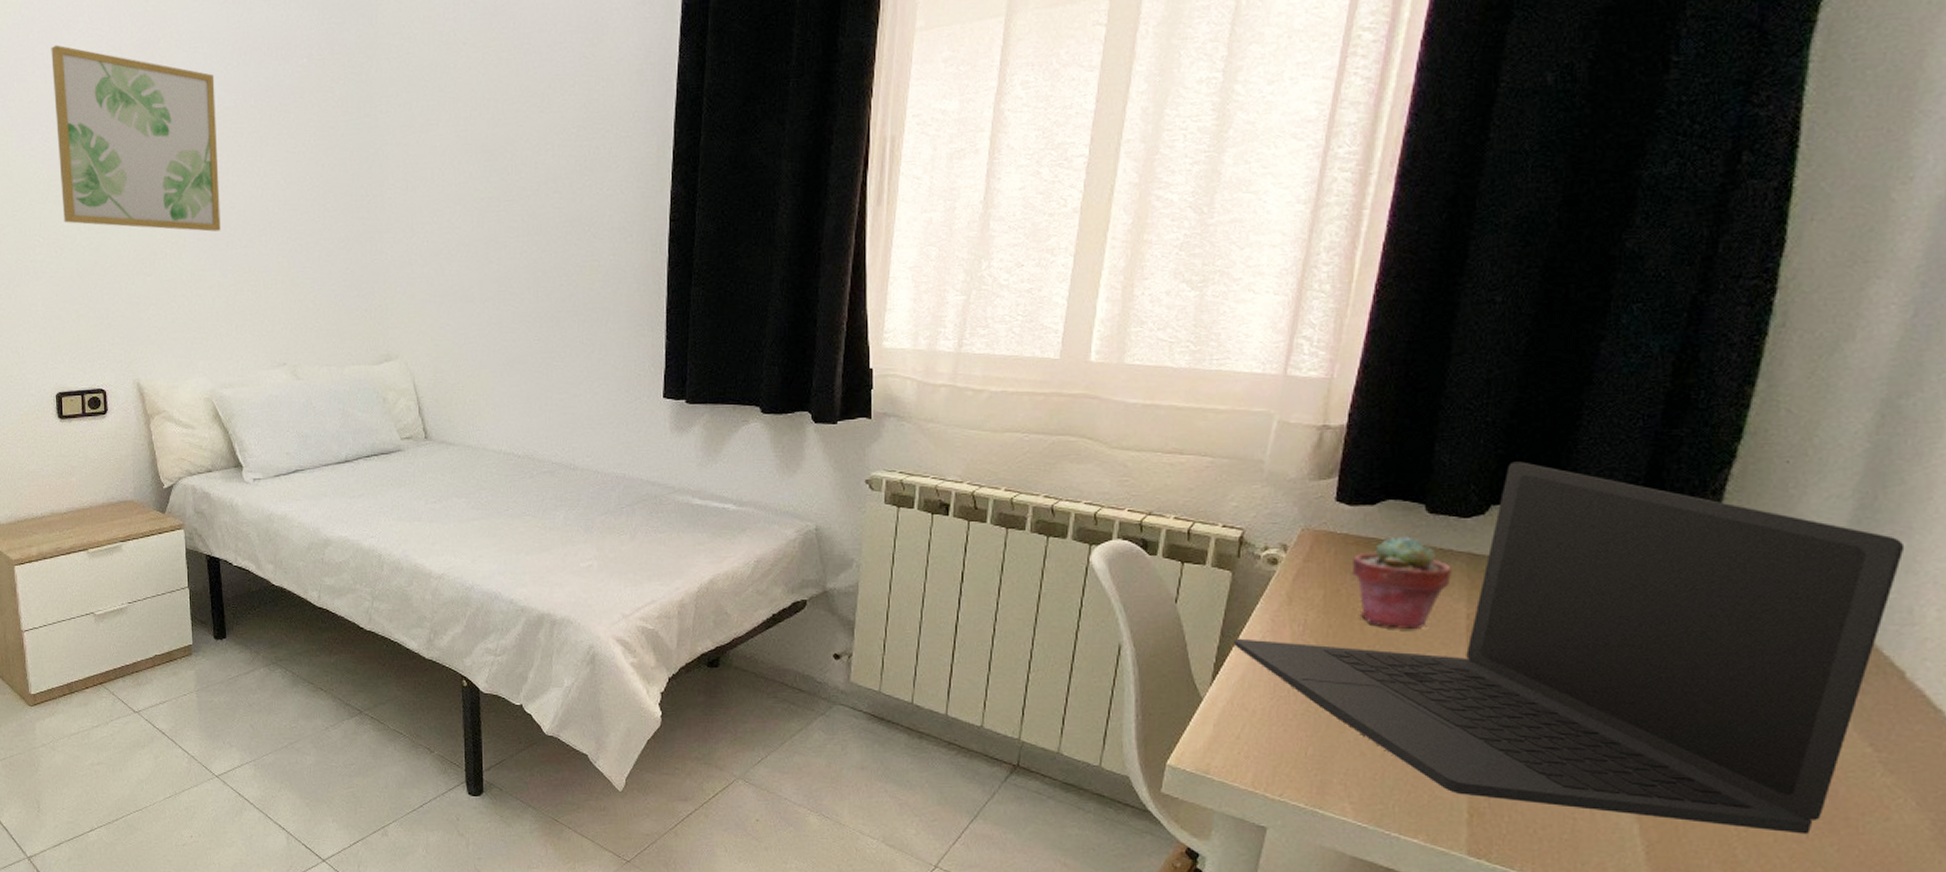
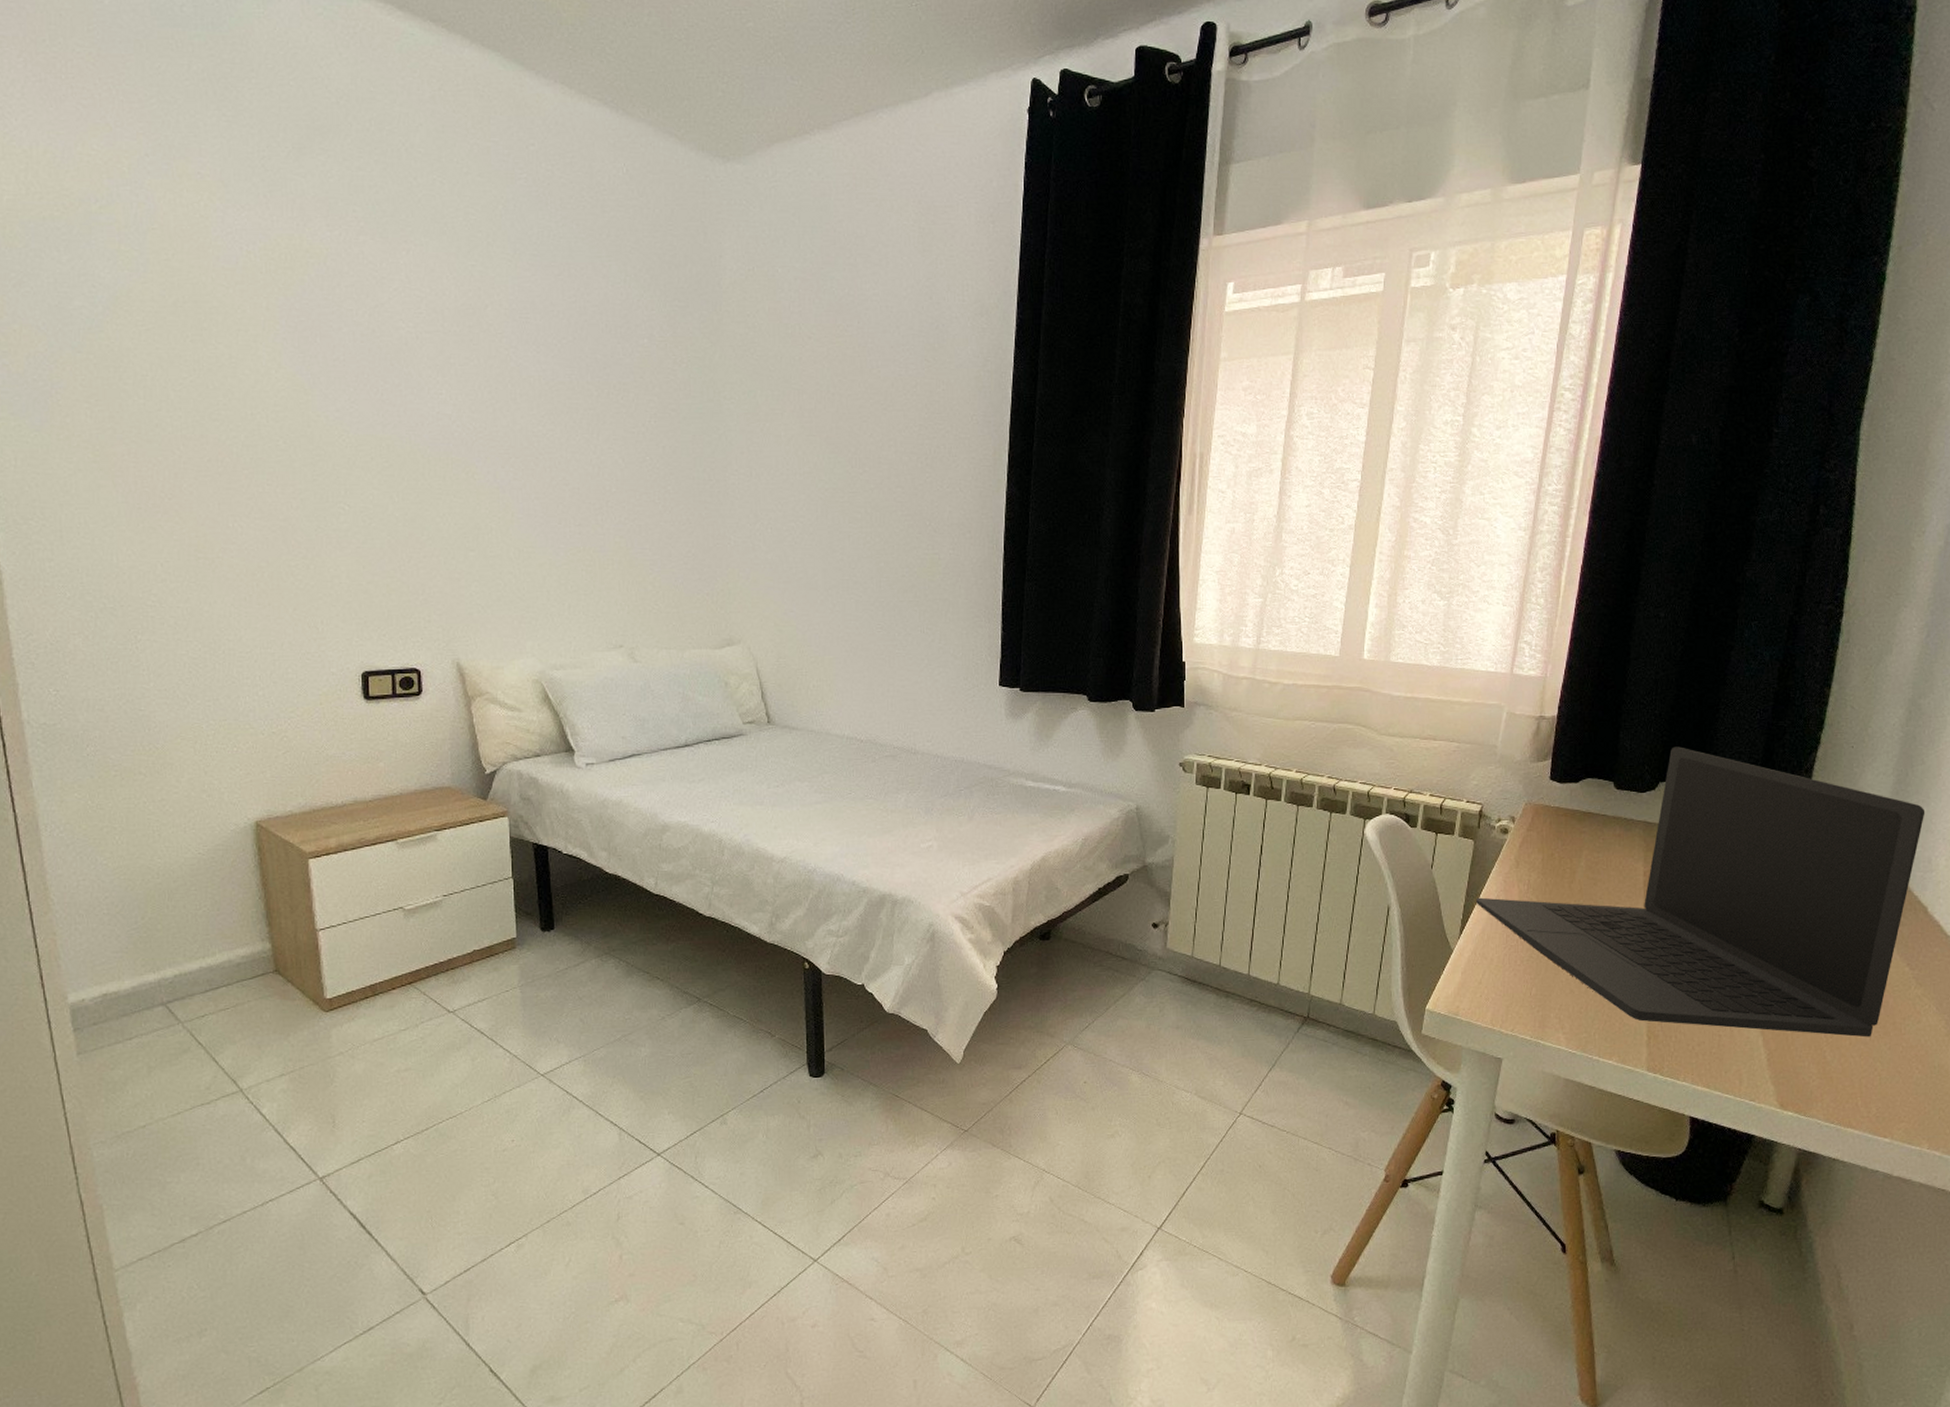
wall art: present [51,44,221,232] -> none [361,302,553,508]
potted succulent: present [1351,536,1451,630] -> none [1562,808,1633,886]

